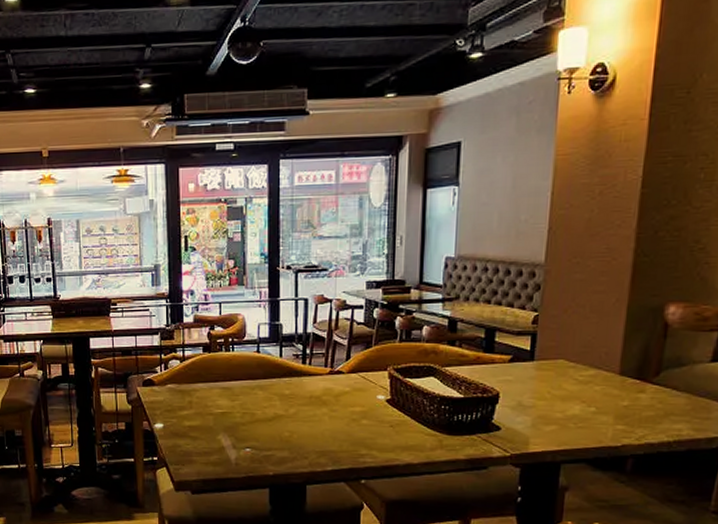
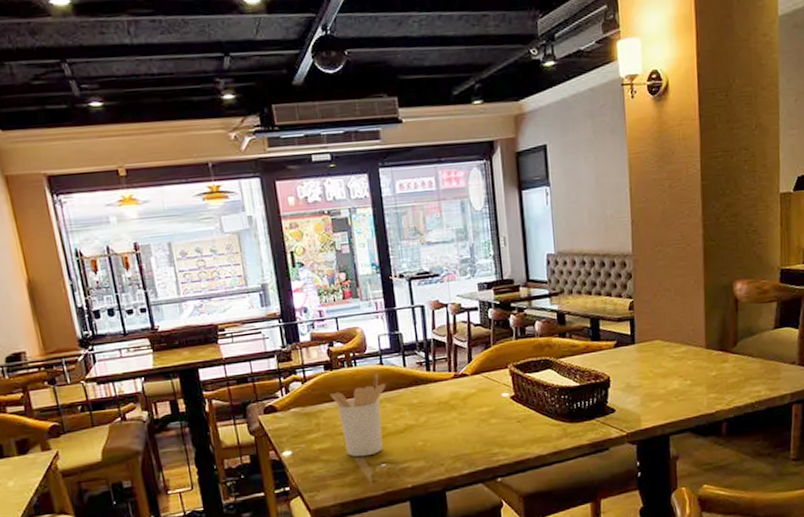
utensil holder: none [205,361,260,439] -> present [330,373,386,457]

